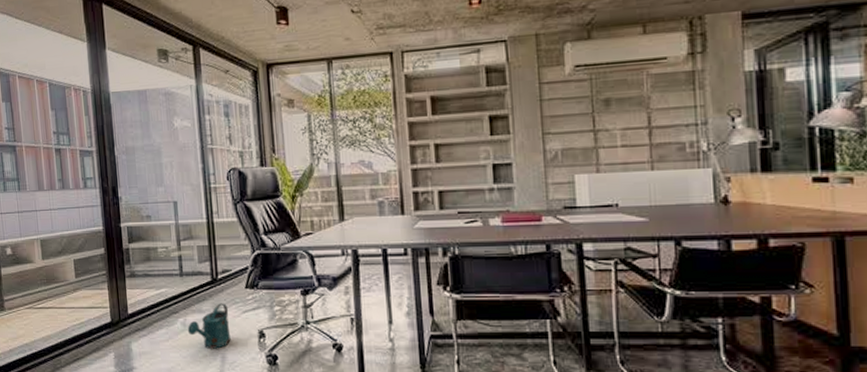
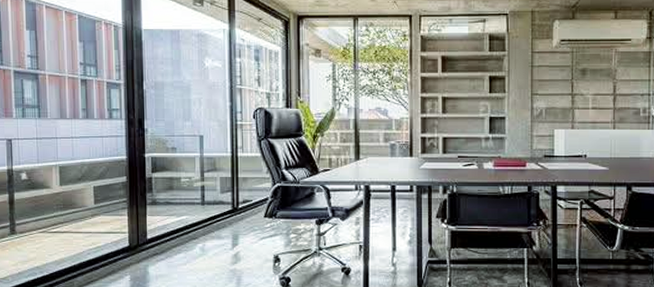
watering can: present [187,303,231,349] -> none [205,230,247,272]

